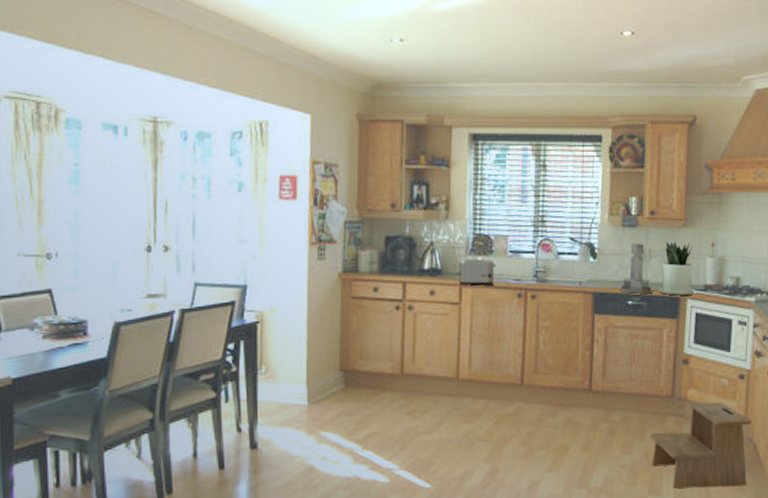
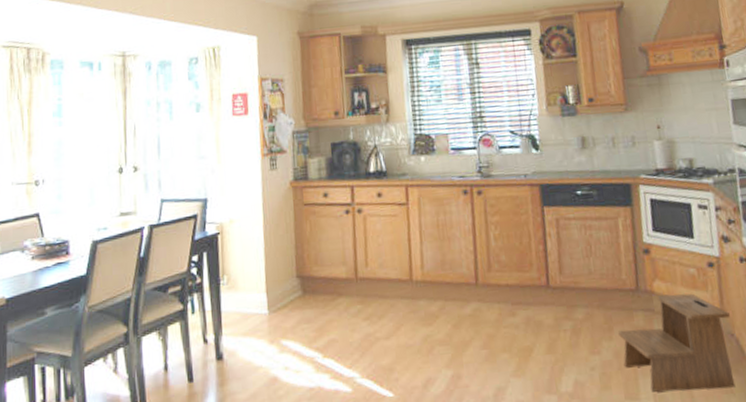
toaster: present [458,259,496,286] -> none [402,158,439,186]
paper towel holder: present [620,243,653,295] -> none [566,131,601,184]
planter: present [657,241,695,297] -> none [606,126,646,183]

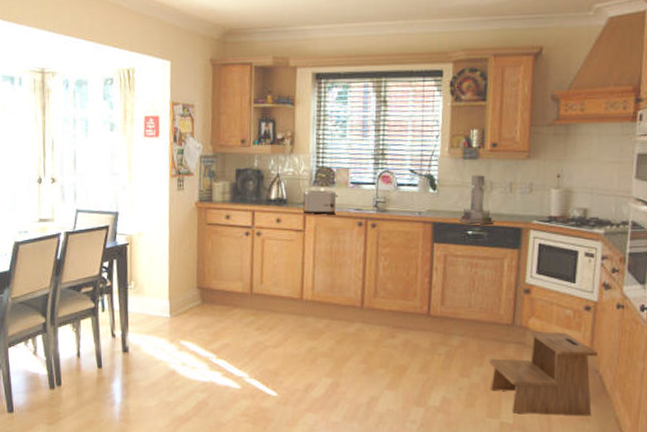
toaster: none [402,158,439,186] -> present [302,190,338,215]
paper towel holder: none [566,131,601,184] -> present [459,175,493,225]

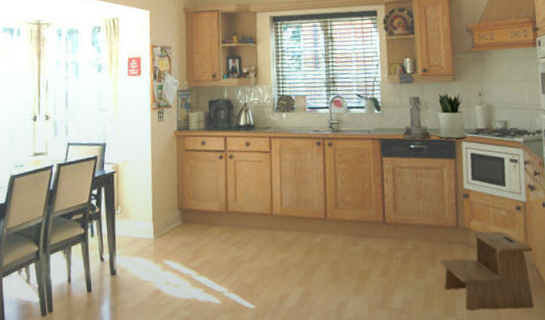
toaster: present [302,190,338,215] -> none [267,115,298,138]
planter: none [499,172,538,227] -> present [435,93,468,140]

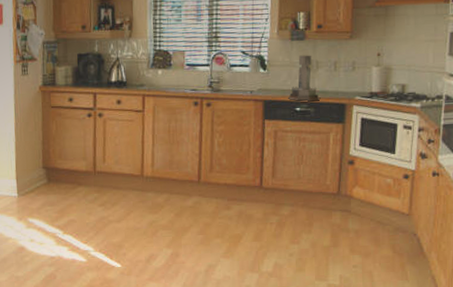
planter: present [435,93,468,140] -> none [324,52,361,103]
step stool: present [440,231,535,310] -> none [317,199,416,276]

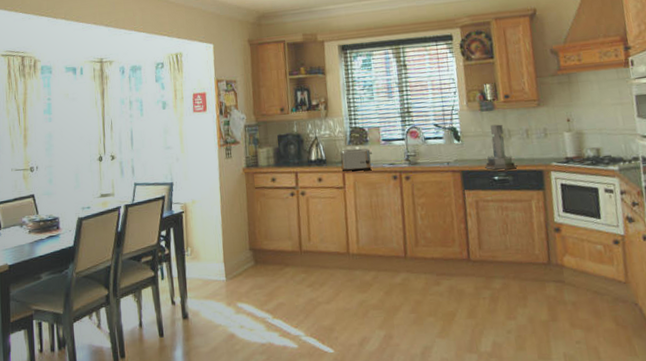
toaster: none [141,72,175,96] -> present [340,148,372,172]

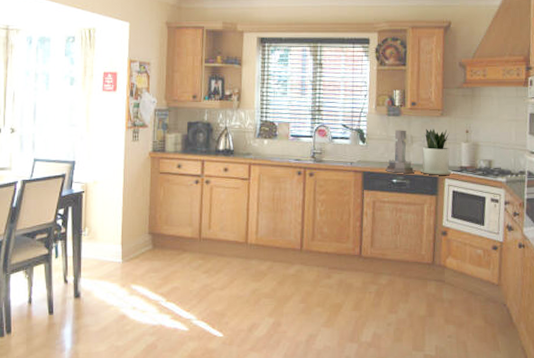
toaster: present [340,148,372,172] -> none [248,142,280,165]
planter: none [521,119,557,170] -> present [419,128,452,176]

